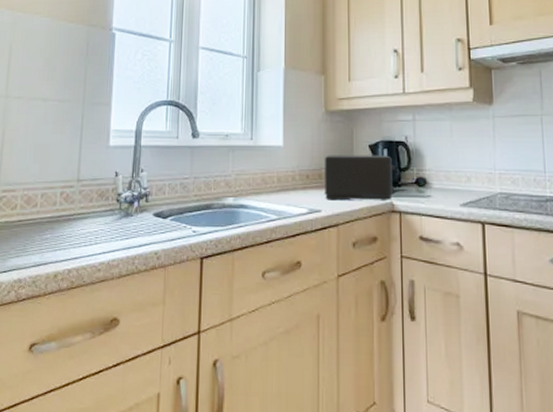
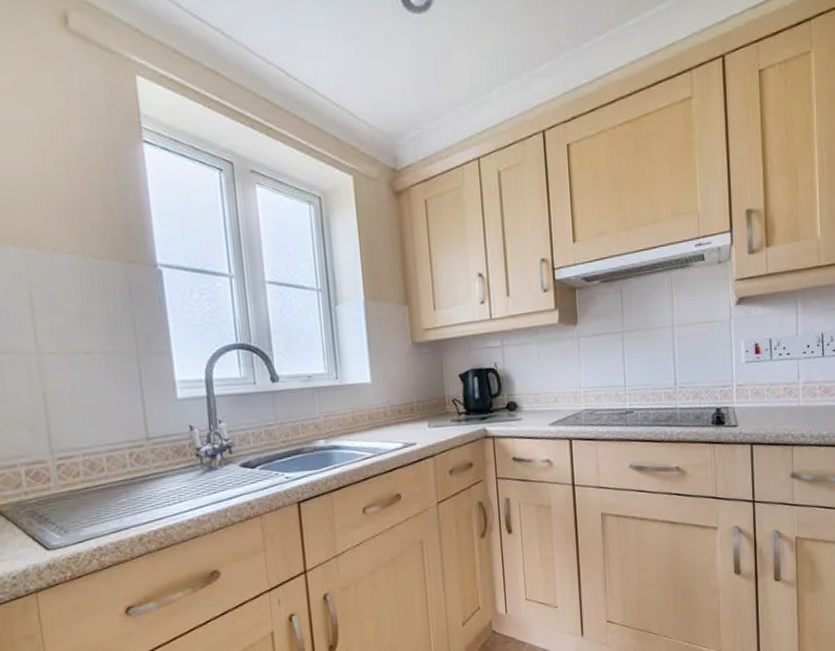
toaster: present [324,155,395,202] -> none [416,383,488,433]

